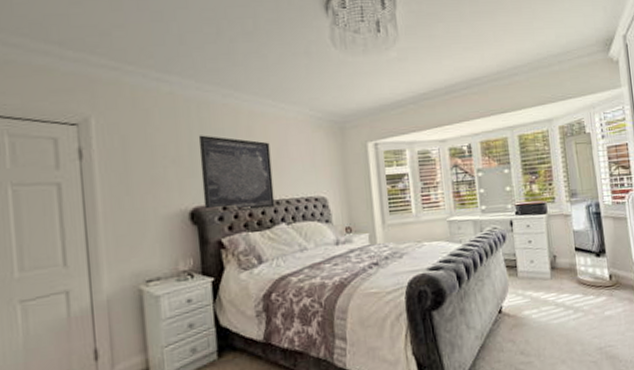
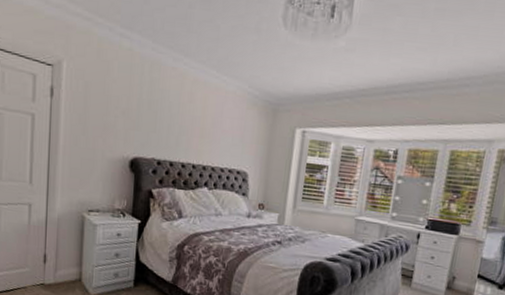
wall art: present [198,135,275,211] -> none [142,93,207,172]

